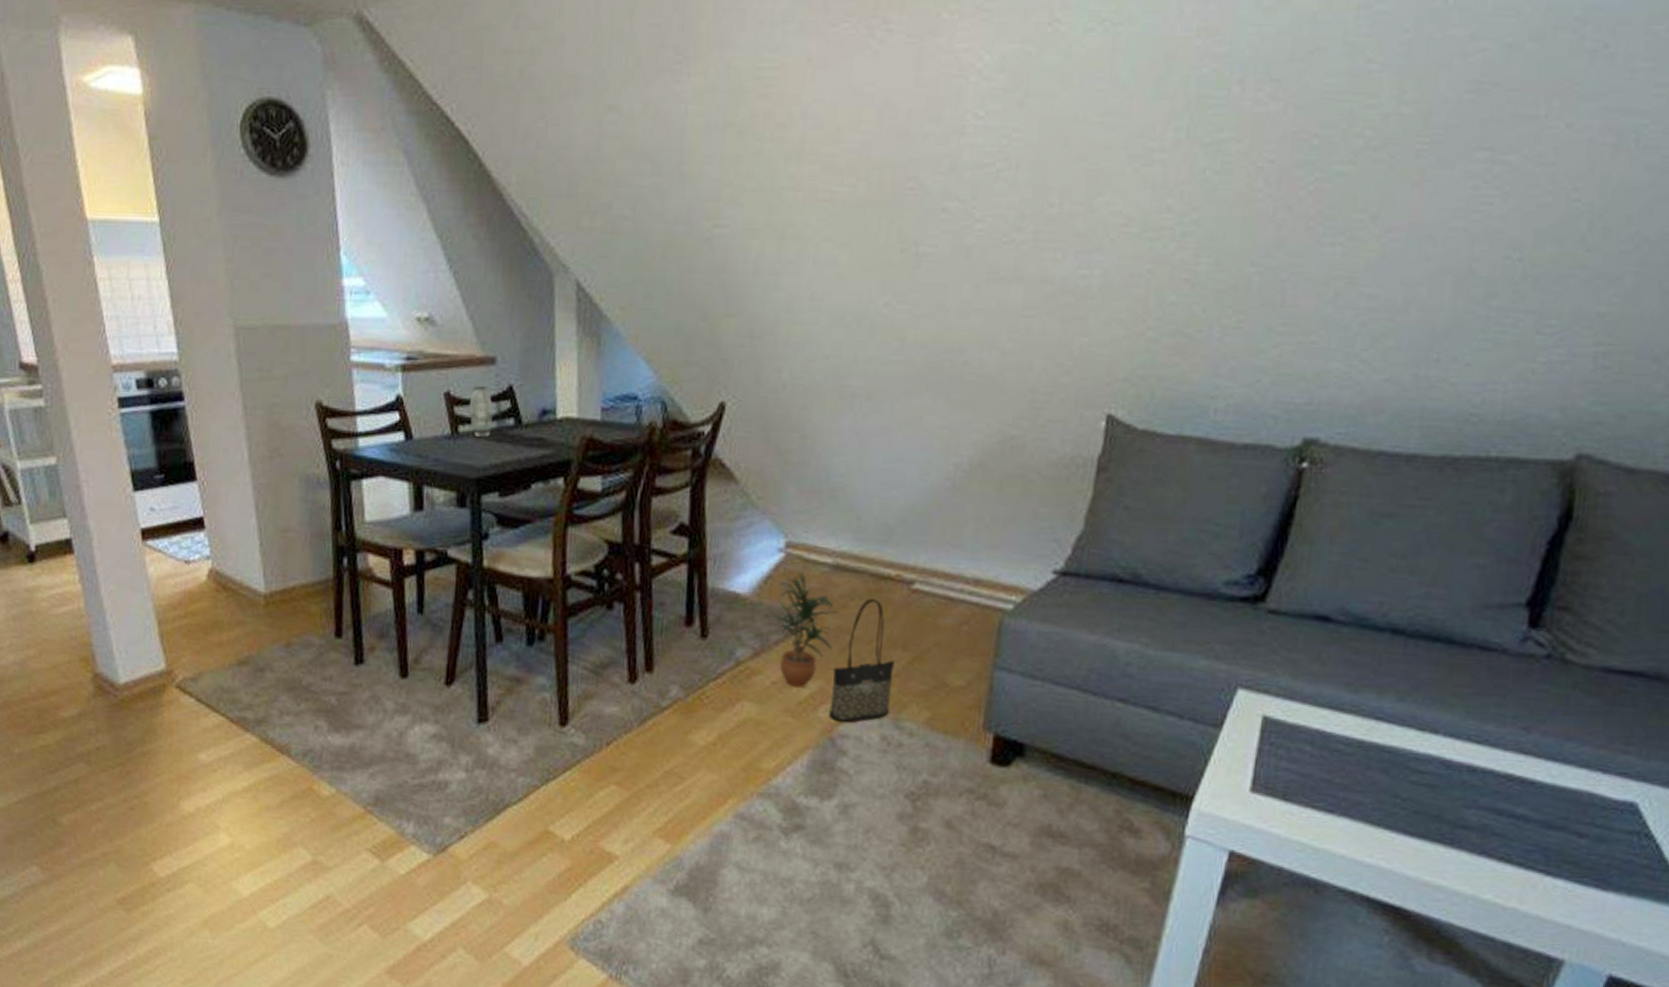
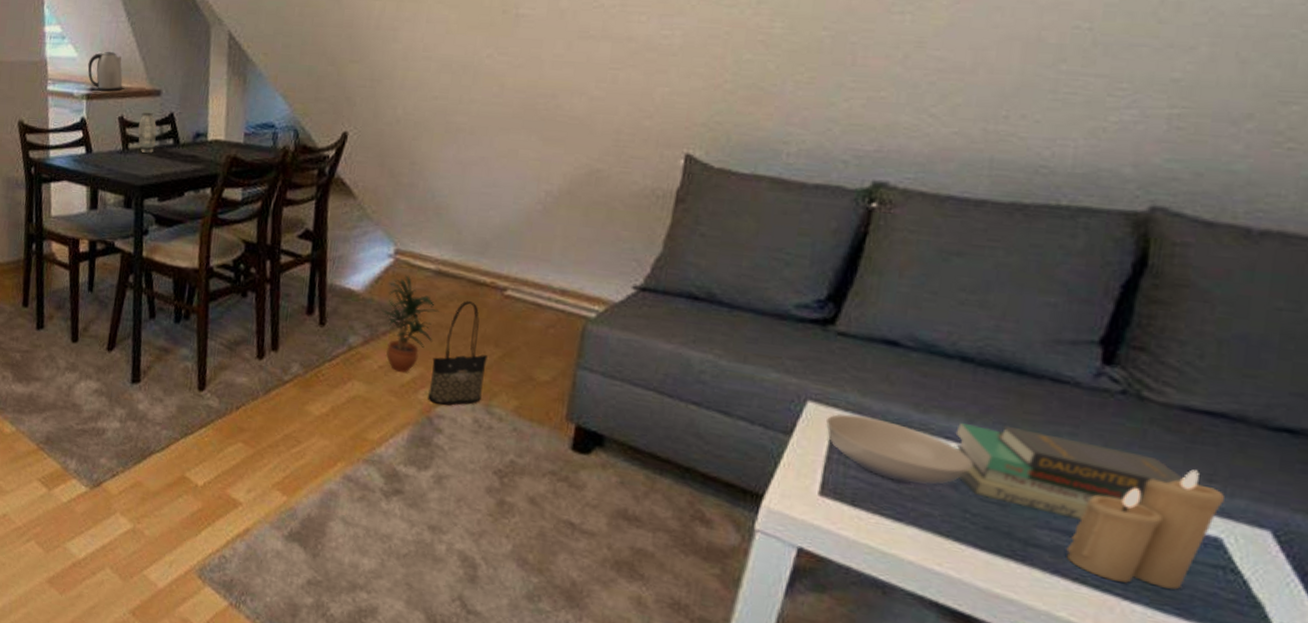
kettle: none [401,309,447,362] -> present [87,51,123,93]
bowl: none [1257,699,1405,772] -> present [826,413,975,485]
books: none [1386,700,1604,797] -> present [955,422,1185,521]
candle: none [1492,733,1641,860] -> present [1066,469,1225,590]

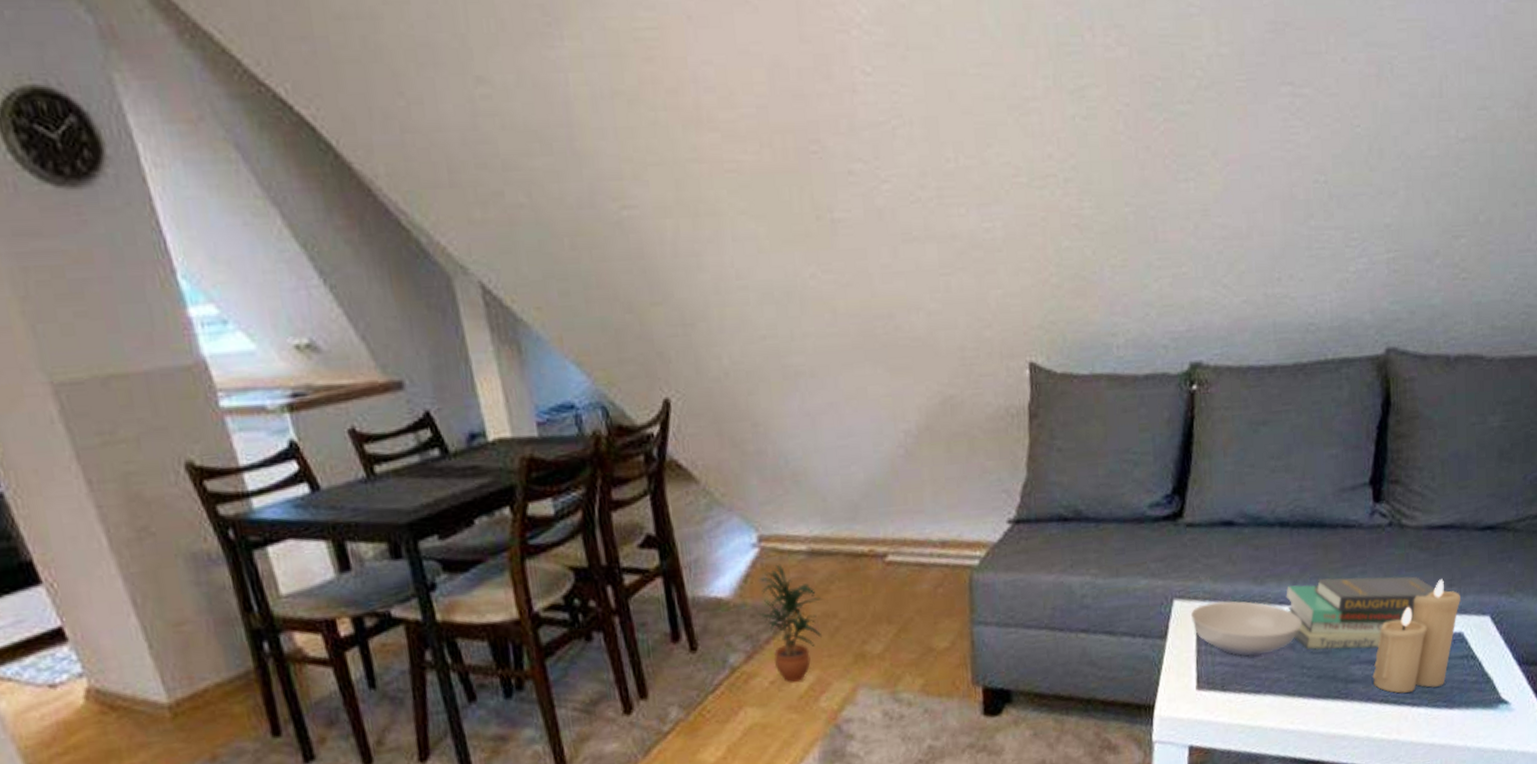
kettle: present [87,51,123,93] -> none [276,333,343,398]
vase: present [138,112,157,154] -> none [381,416,415,477]
tote bag: present [427,301,488,406] -> none [826,578,887,708]

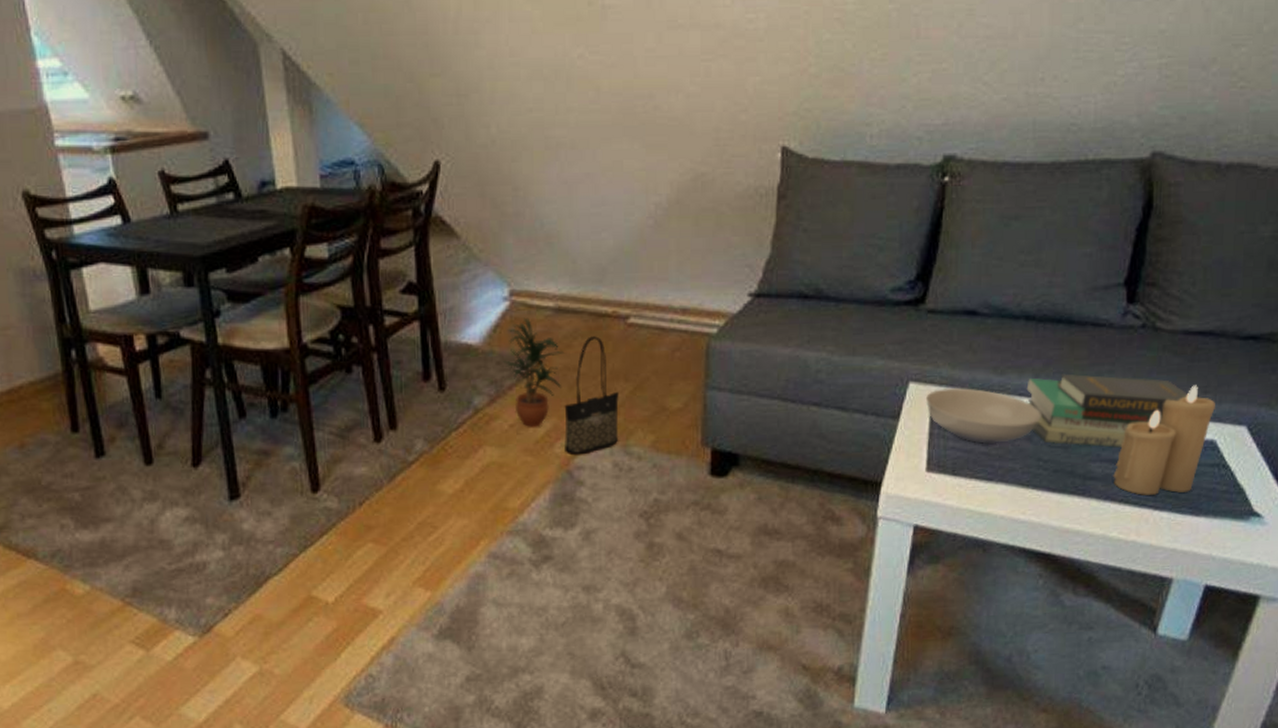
tote bag: none [826,578,887,708] -> present [563,336,619,455]

